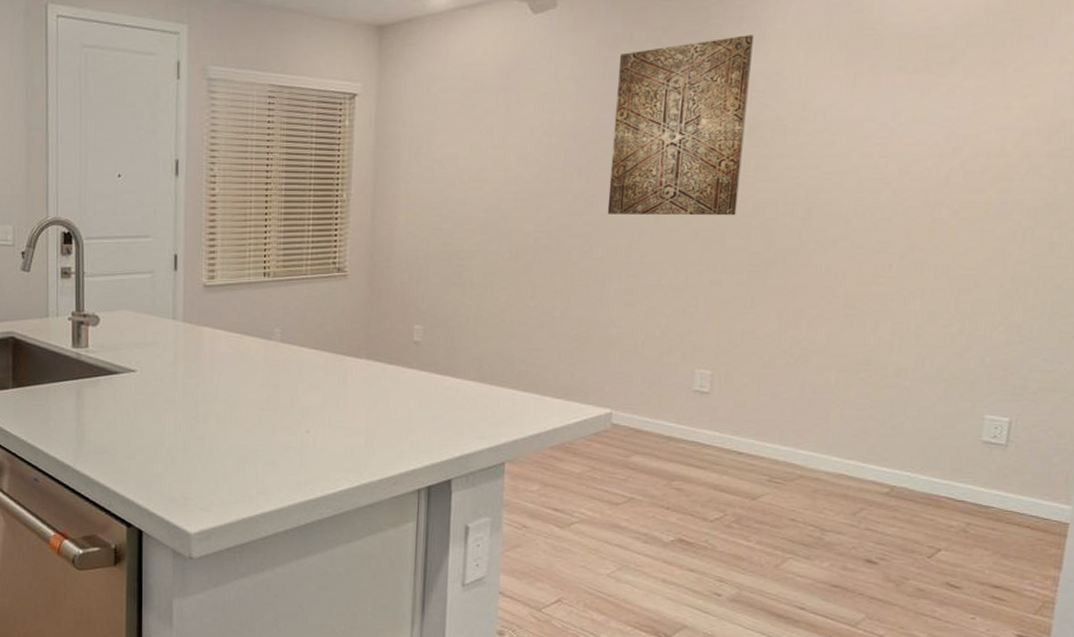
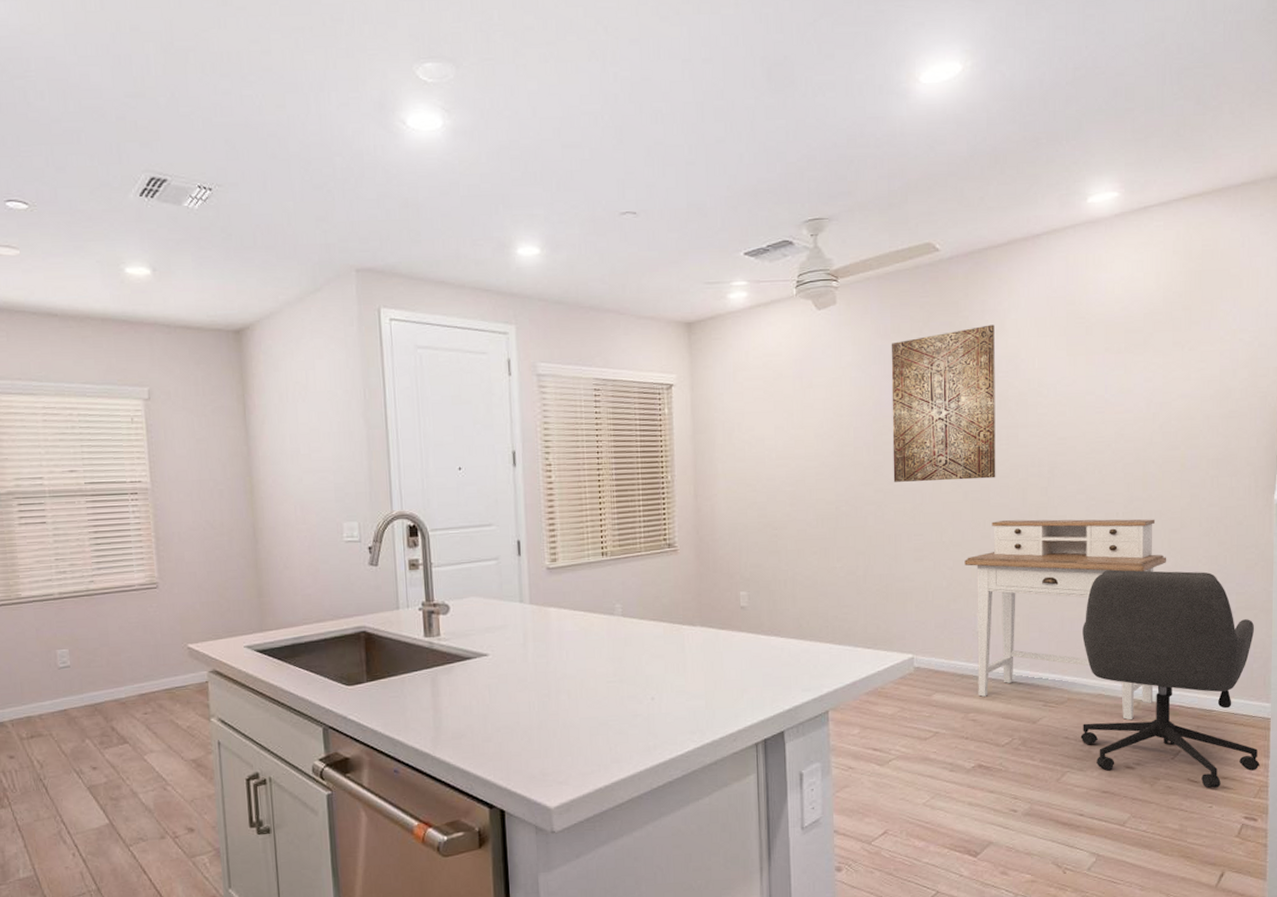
desk: none [685,264,951,508] -> present [964,519,1167,720]
office chair: none [811,331,1062,597] -> present [1080,569,1260,789]

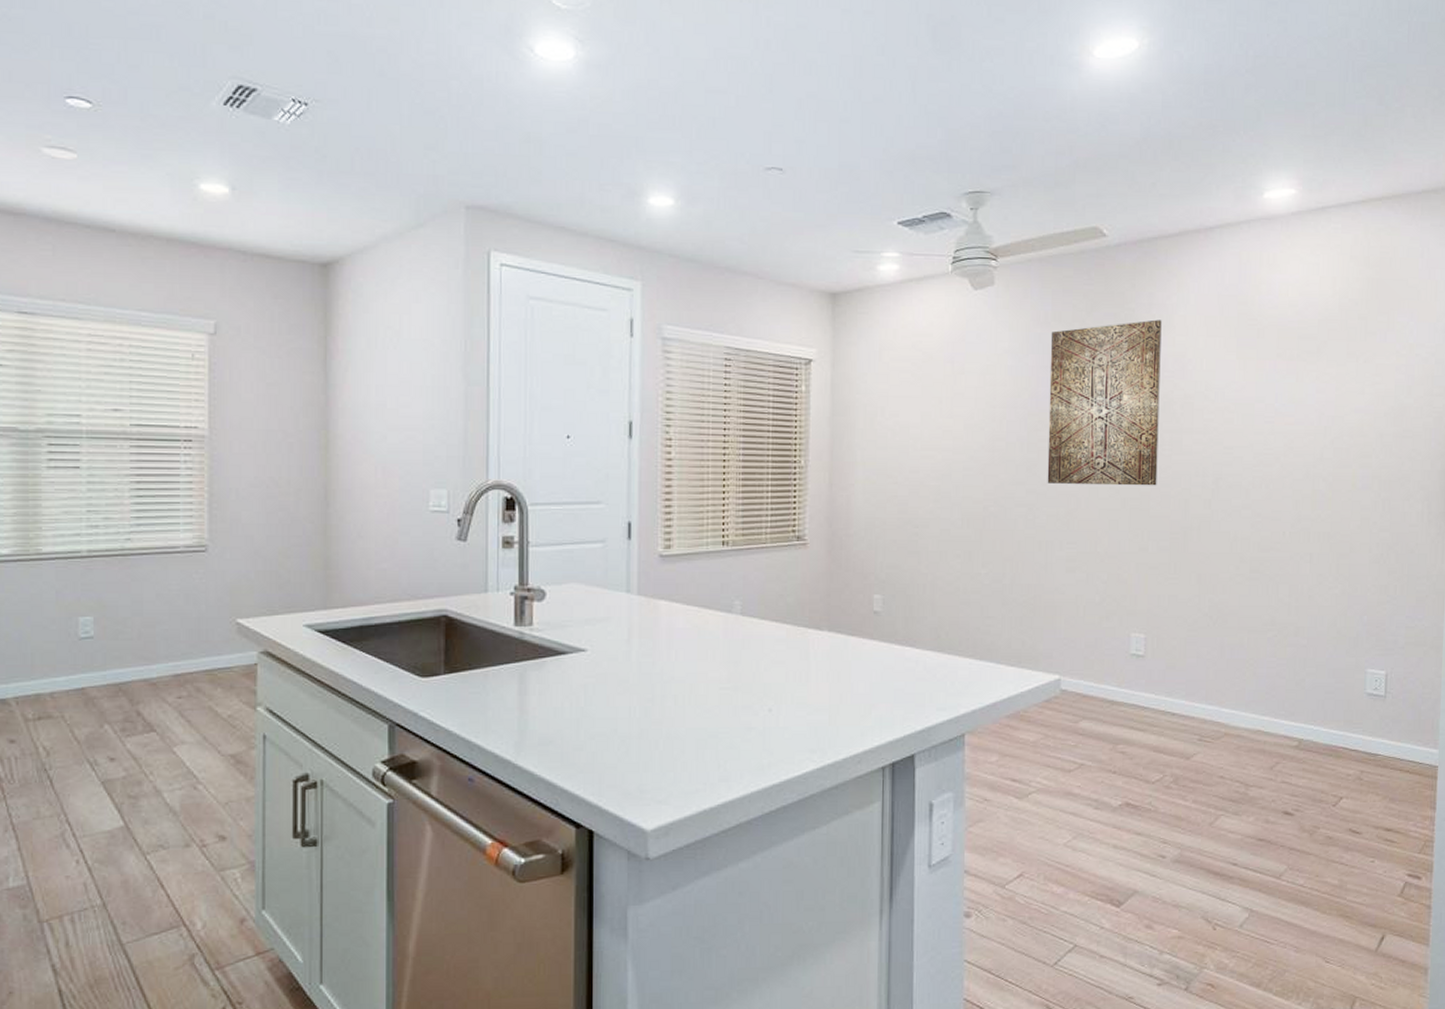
desk: present [964,519,1167,720] -> none [1120,532,1335,761]
office chair: present [1080,569,1260,789] -> none [1237,594,1426,841]

